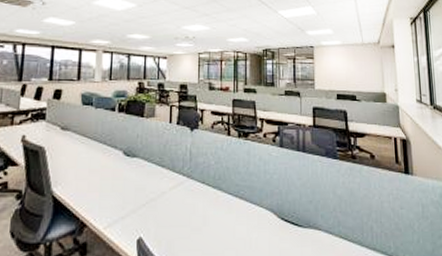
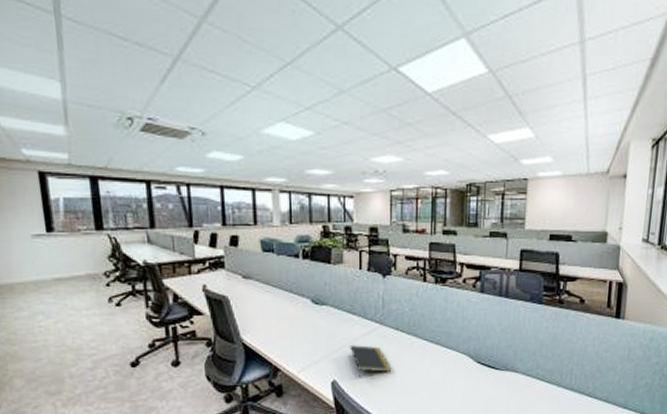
notepad: none [157,198,198,234] -> present [350,344,392,377]

